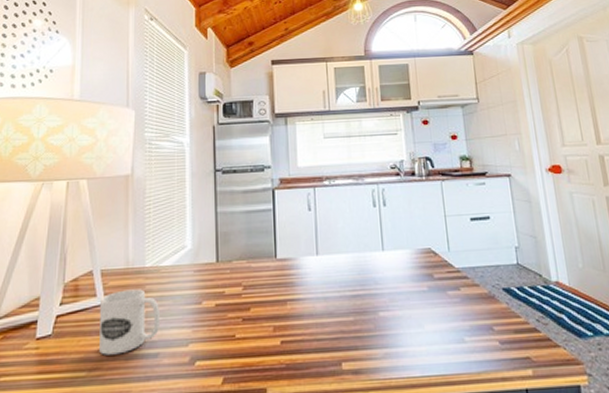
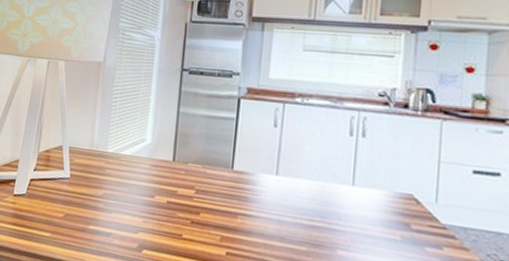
mug: present [99,289,159,355] -> none [62,168,116,226]

